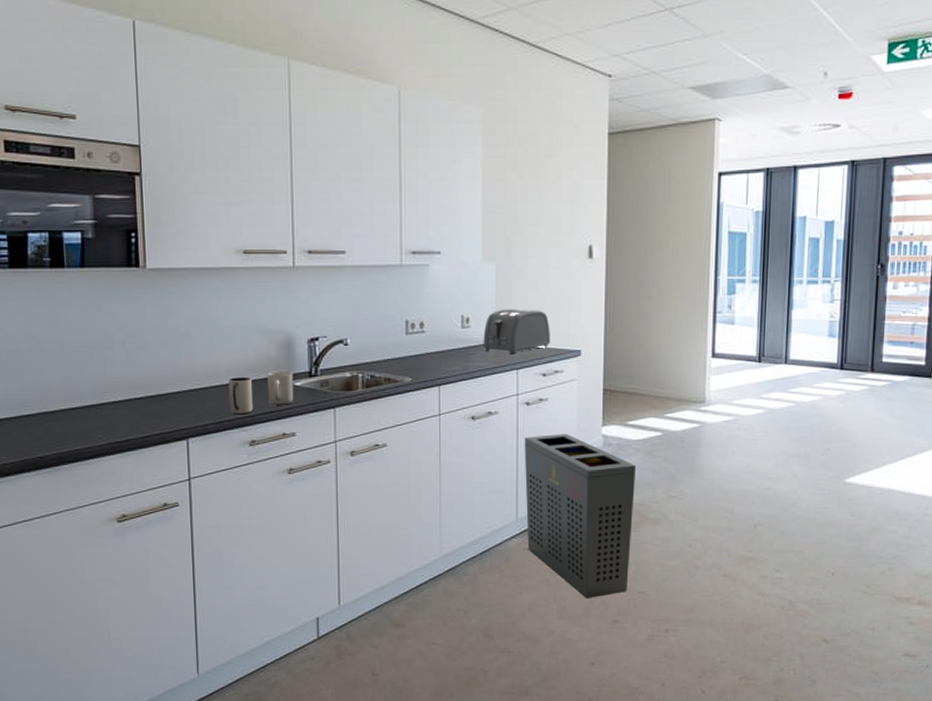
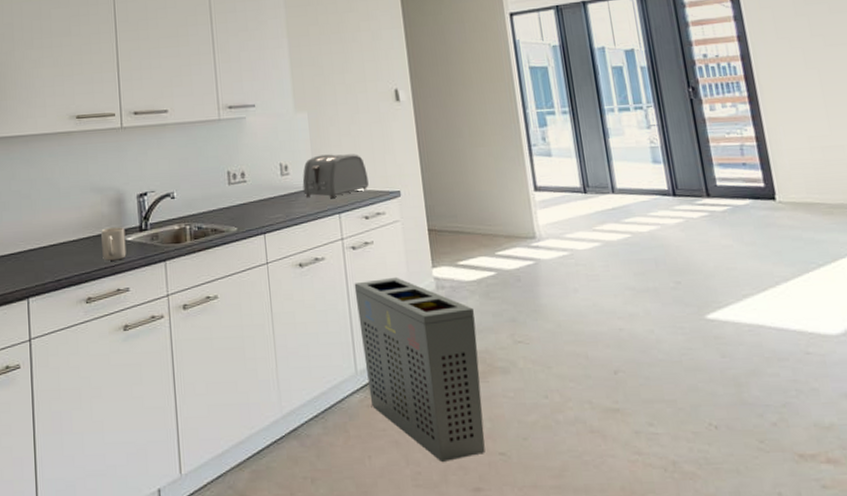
mug: present [228,376,253,415] -> none [65,234,88,272]

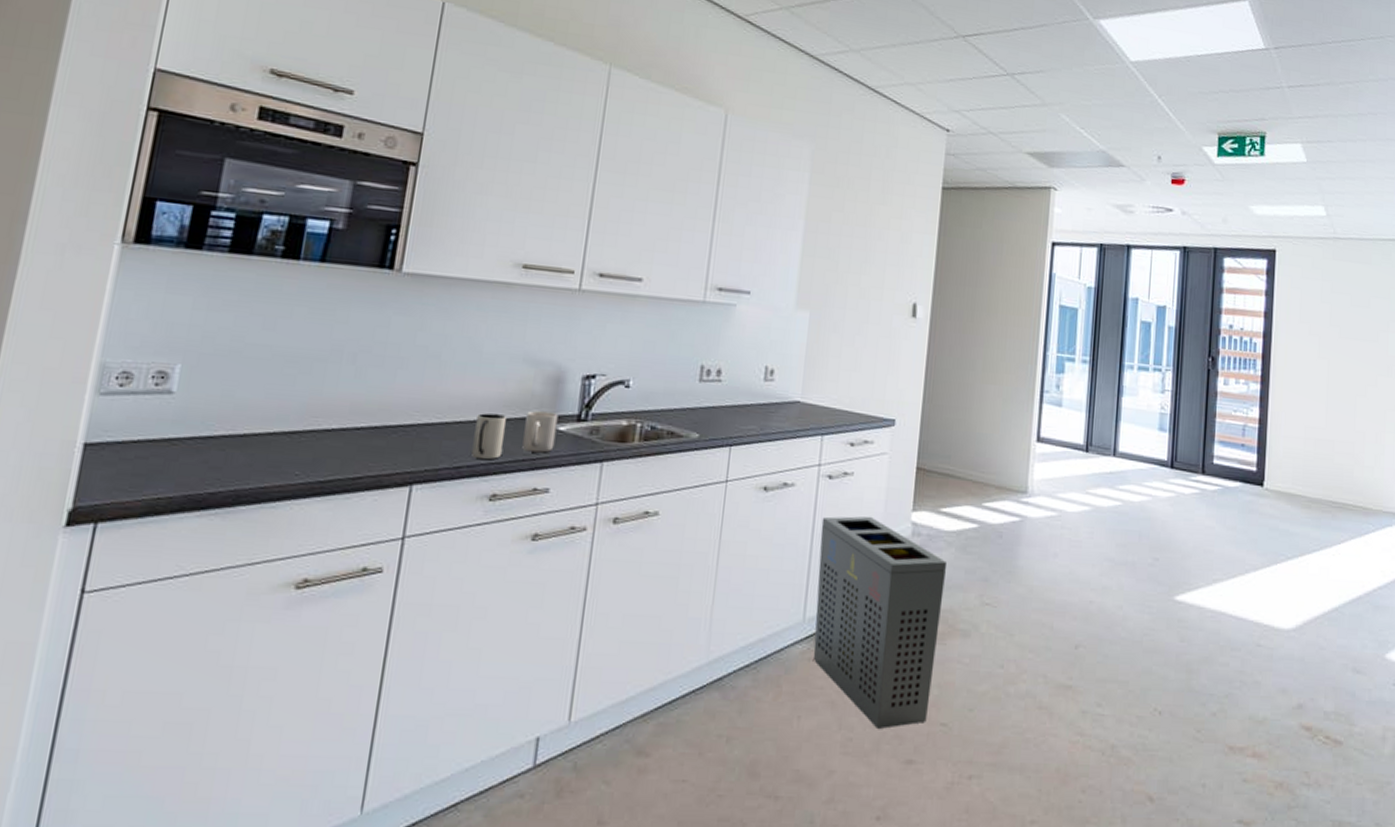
mug: none [65,234,88,272] -> present [472,413,506,461]
toaster: present [302,154,369,199] -> none [786,363,864,417]

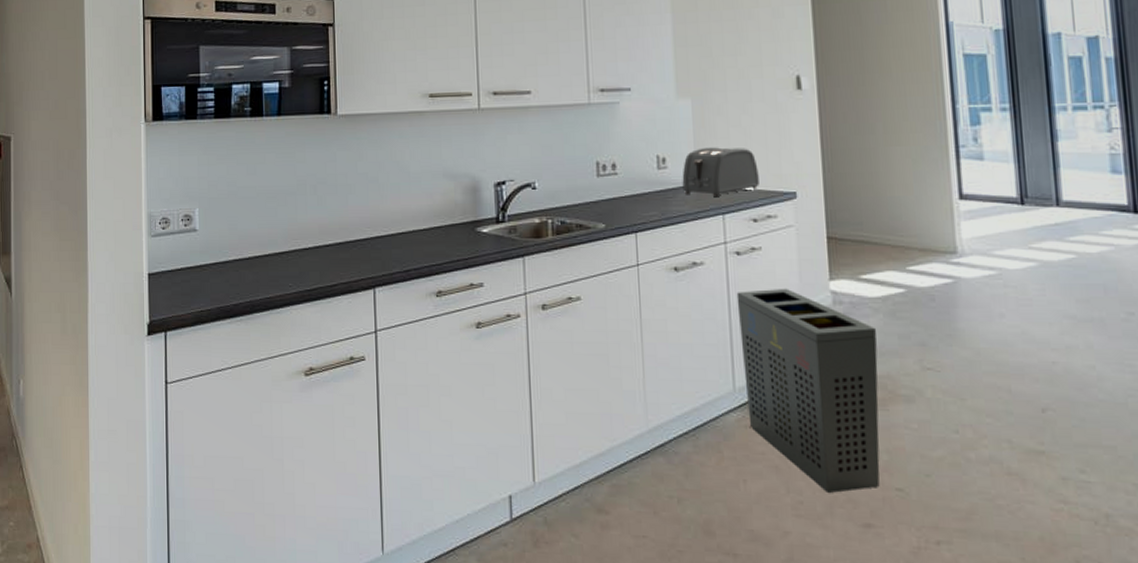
mug: present [472,413,506,461] -> none [415,222,439,263]
mug: present [522,411,559,453] -> none [454,217,481,253]
toaster: none [786,363,864,417] -> present [682,147,759,198]

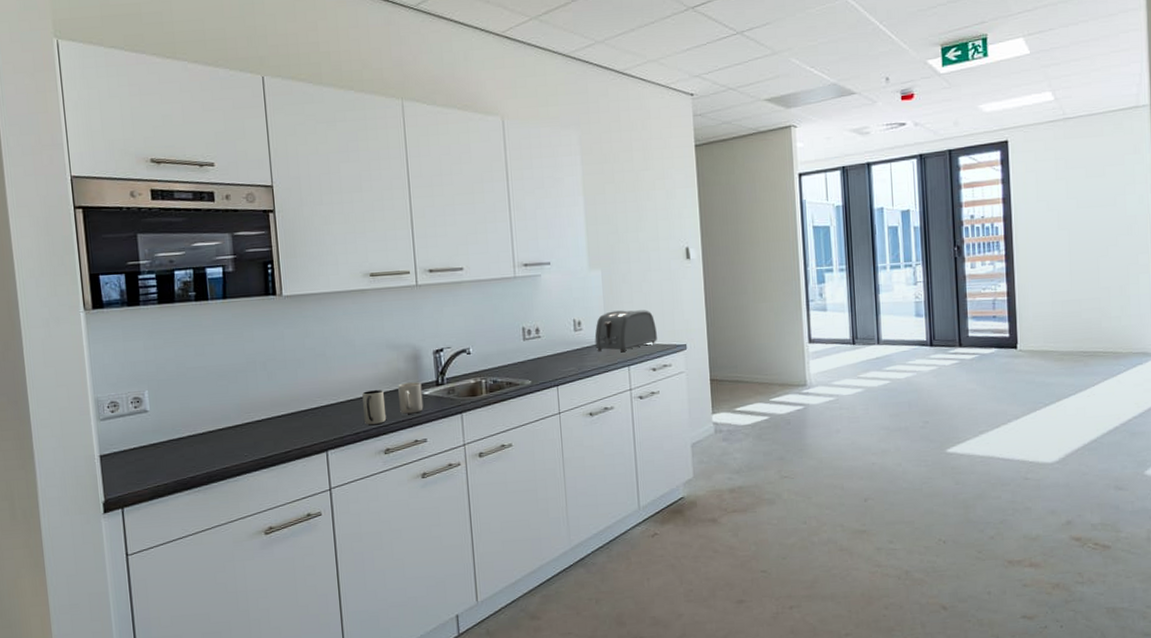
mug: none [415,222,439,263] -> present [362,389,386,426]
mug: none [454,217,481,253] -> present [398,382,424,414]
recycling bin: present [736,288,880,493] -> none [640,423,750,580]

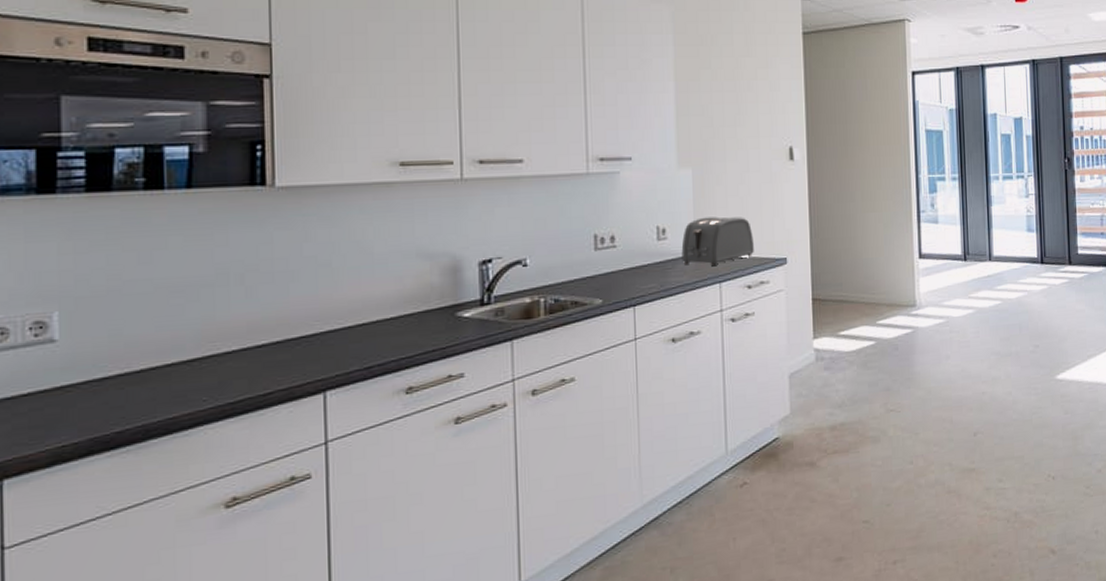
mug: present [362,389,386,426] -> none [379,310,410,357]
mug: present [398,382,424,414] -> none [429,301,462,342]

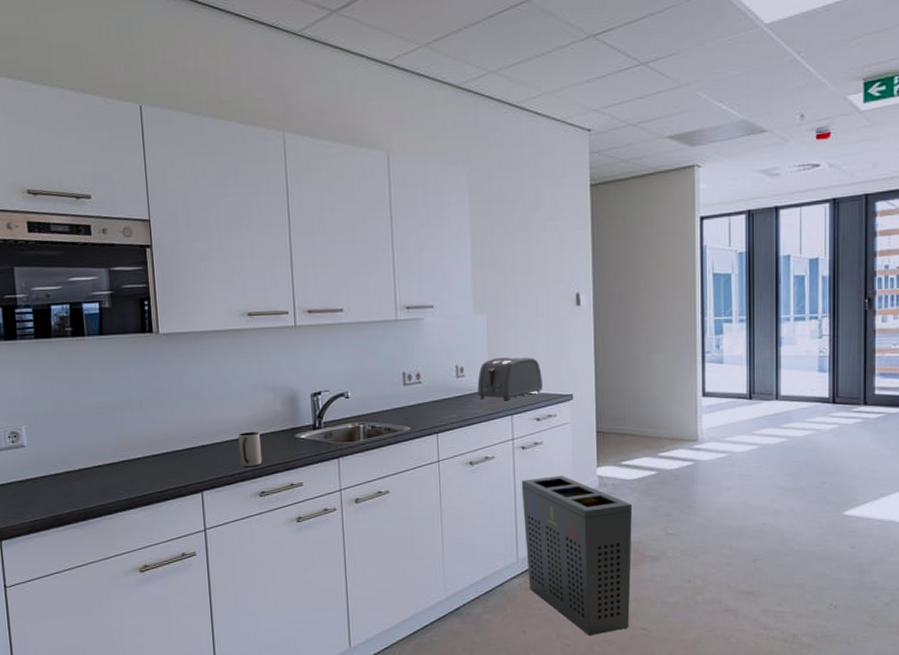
mug: none [379,310,410,357] -> present [238,431,262,468]
recycling bin: none [730,349,852,536] -> present [521,475,633,635]

